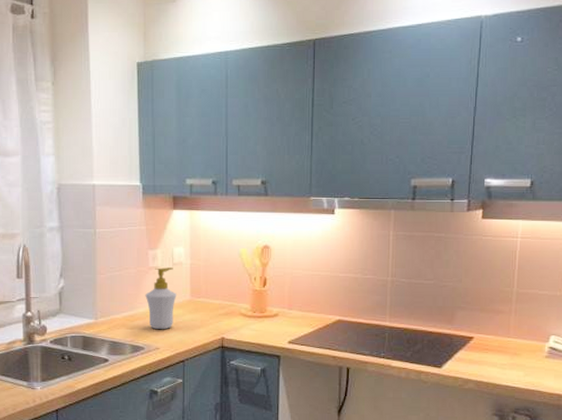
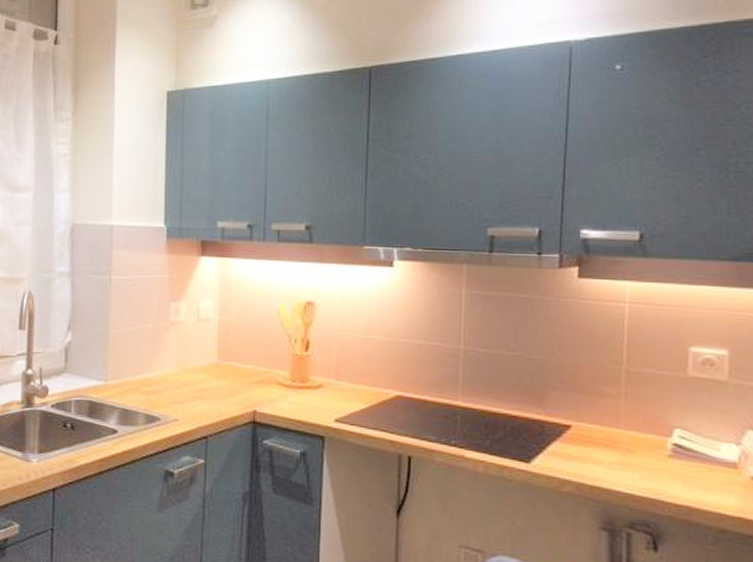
soap bottle: present [145,267,177,330] -> none [164,323,201,398]

